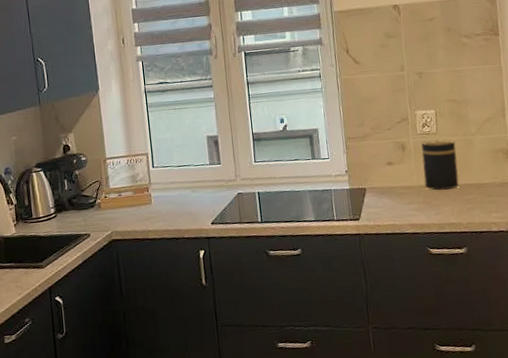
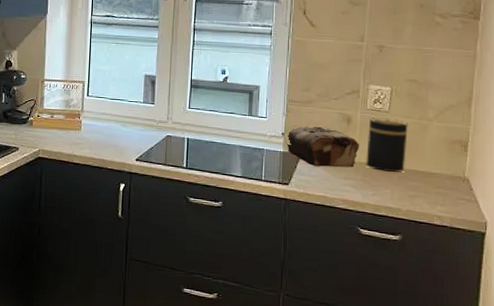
bread loaf: none [346,157,417,197] -> present [283,124,359,168]

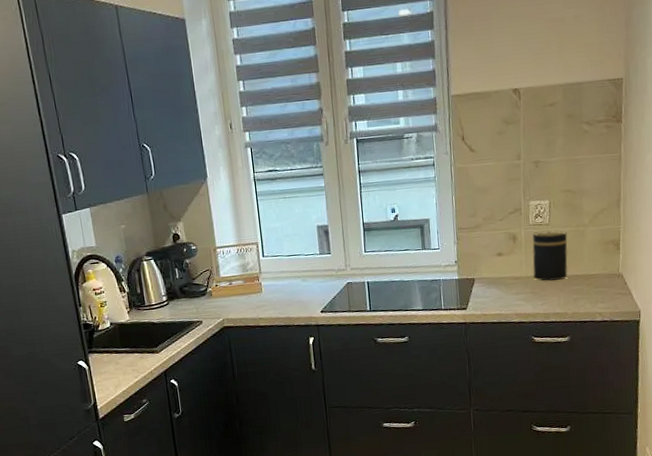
bread loaf: present [283,124,359,168] -> none [456,248,526,287]

